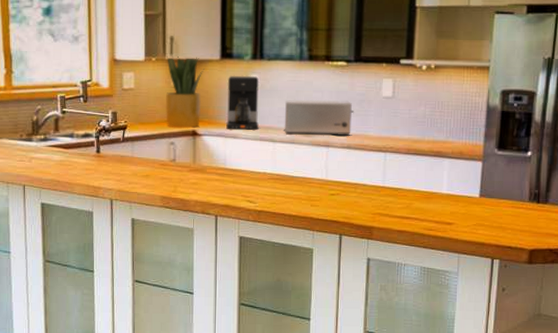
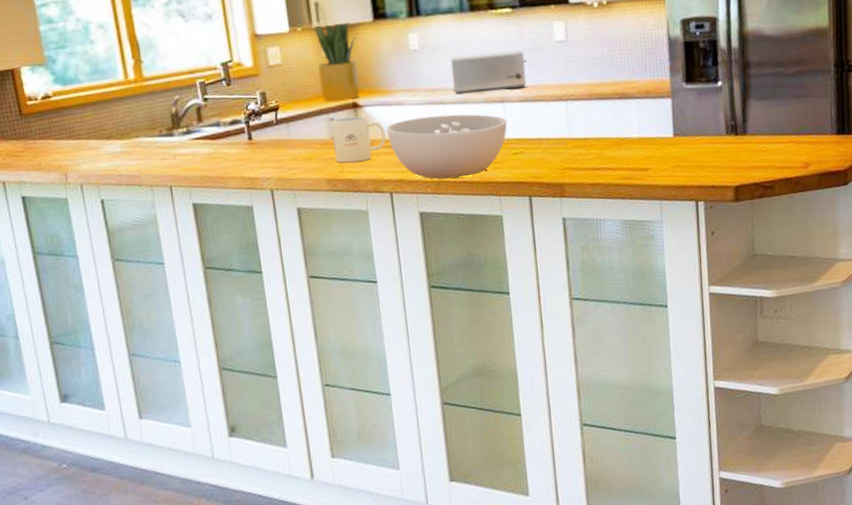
mug: none [170,143,218,184] -> present [331,116,386,164]
bowl: none [219,151,329,210] -> present [386,114,507,179]
coffee maker: present [226,76,259,131] -> none [384,35,426,98]

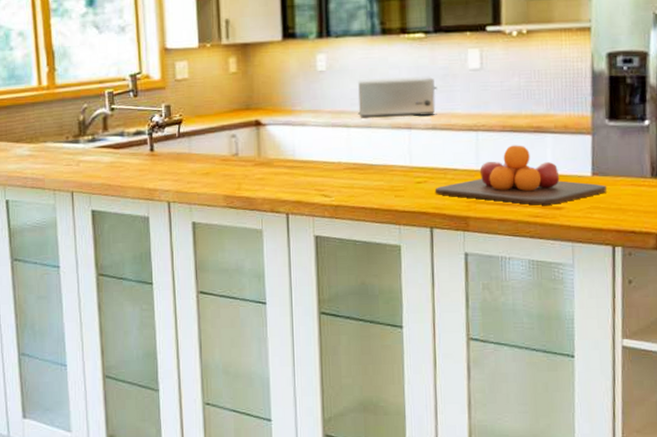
planter: present [313,21,360,103] -> none [222,39,265,119]
mug: present [331,116,386,164] -> none [232,134,286,181]
bowl: present [386,114,507,179] -> none [287,138,412,204]
chopping board: none [530,111,688,168] -> present [434,145,608,205]

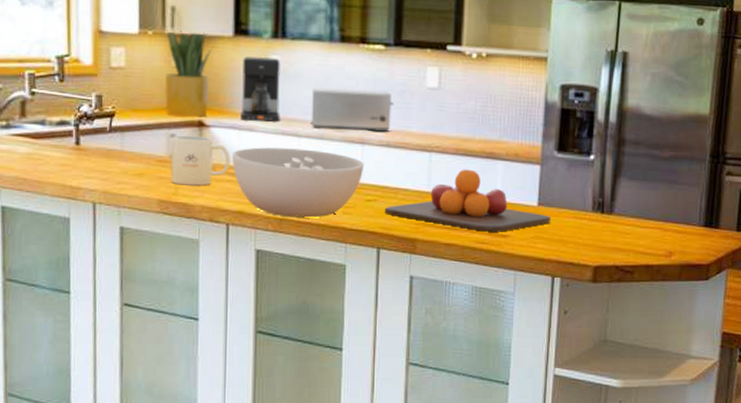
planter: none [222,39,265,119] -> present [164,30,214,118]
mug: none [232,134,286,181] -> present [170,135,230,186]
bowl: none [287,138,412,204] -> present [231,147,364,218]
coffee maker: none [292,56,330,118] -> present [240,56,280,123]

